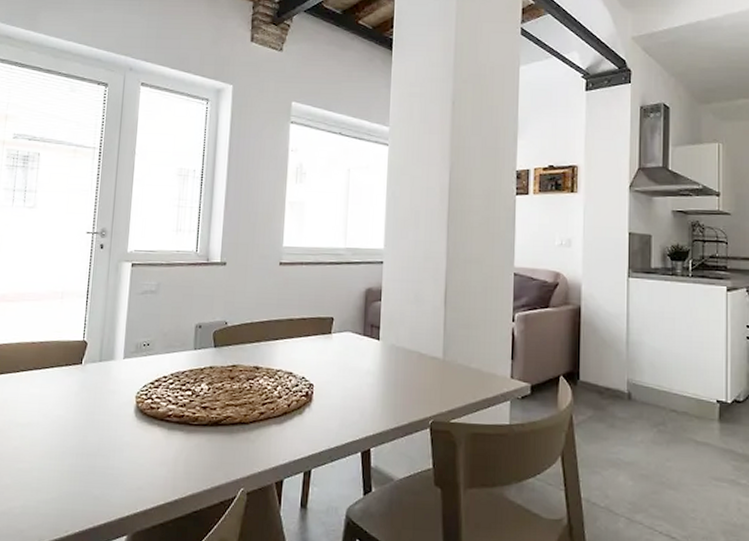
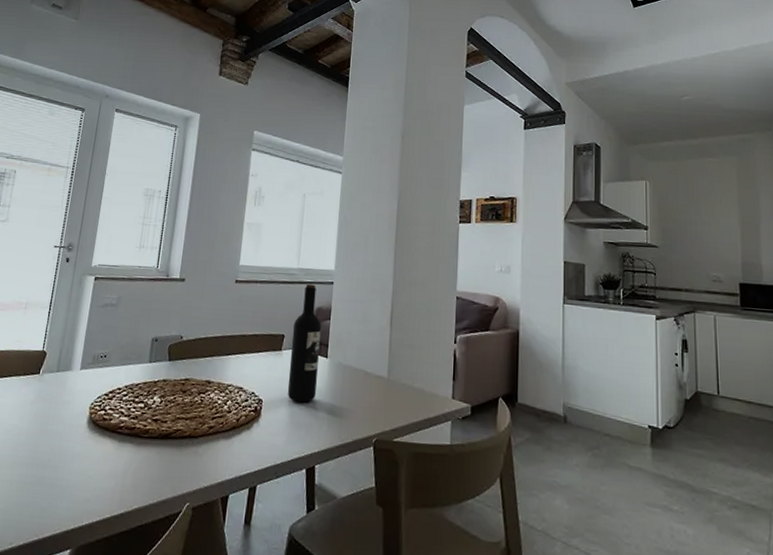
wine bottle: none [338,264,372,386] -> present [287,284,321,402]

